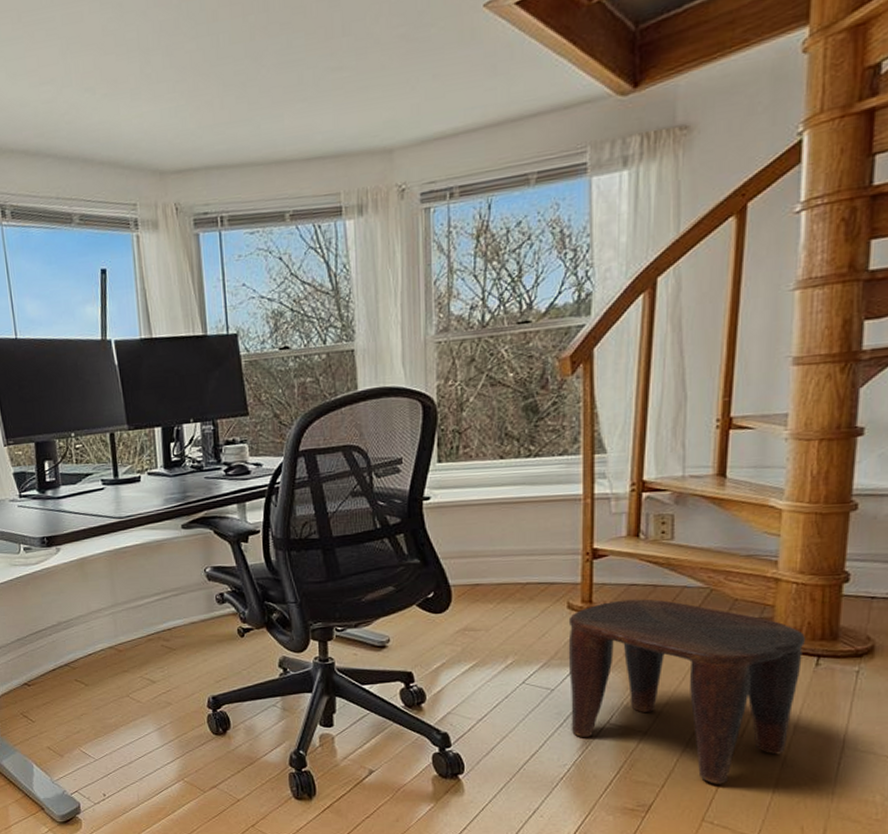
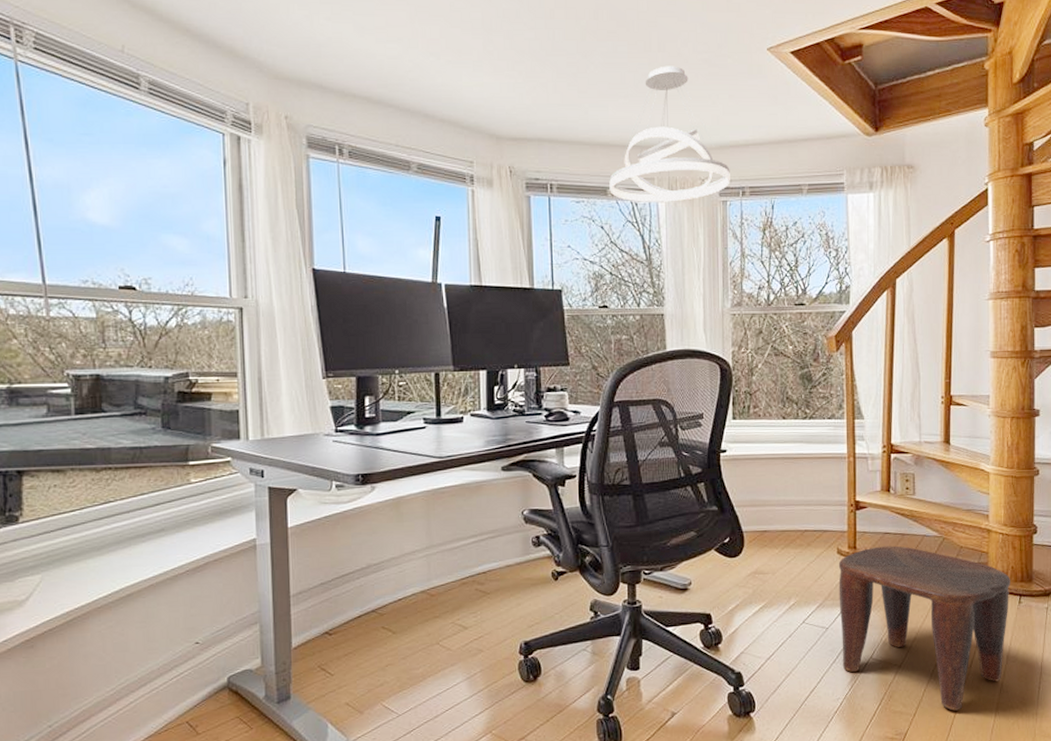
pendant light: none [287,50,435,224] -> present [609,66,730,202]

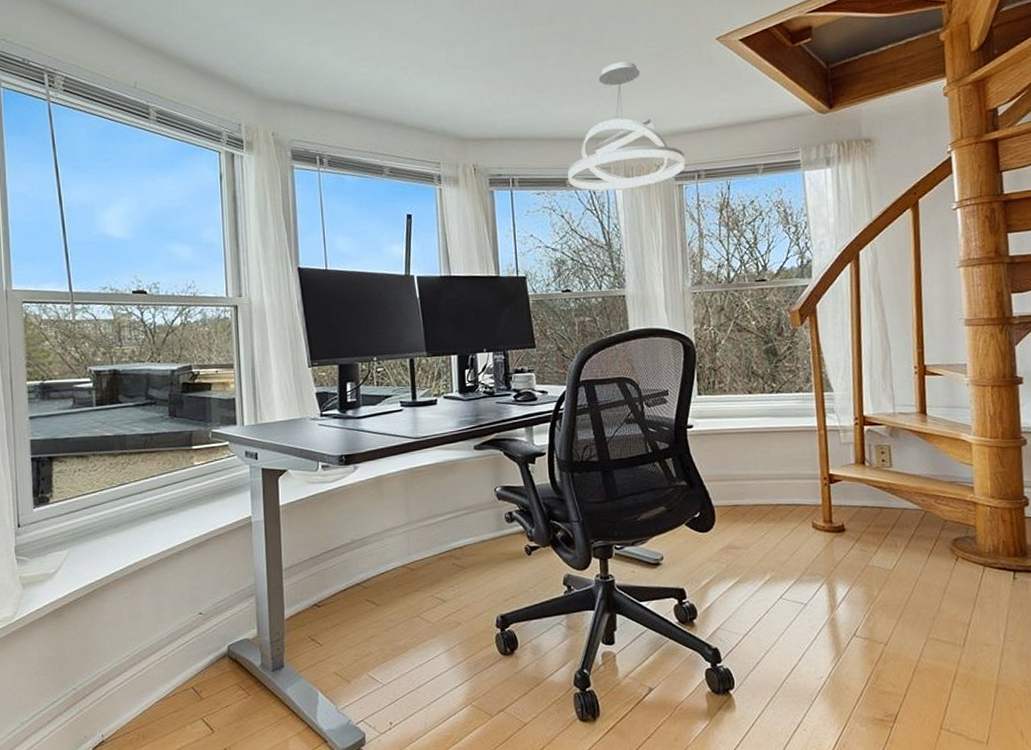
stool: present [838,545,1010,711] -> none [814,519,1003,692]

